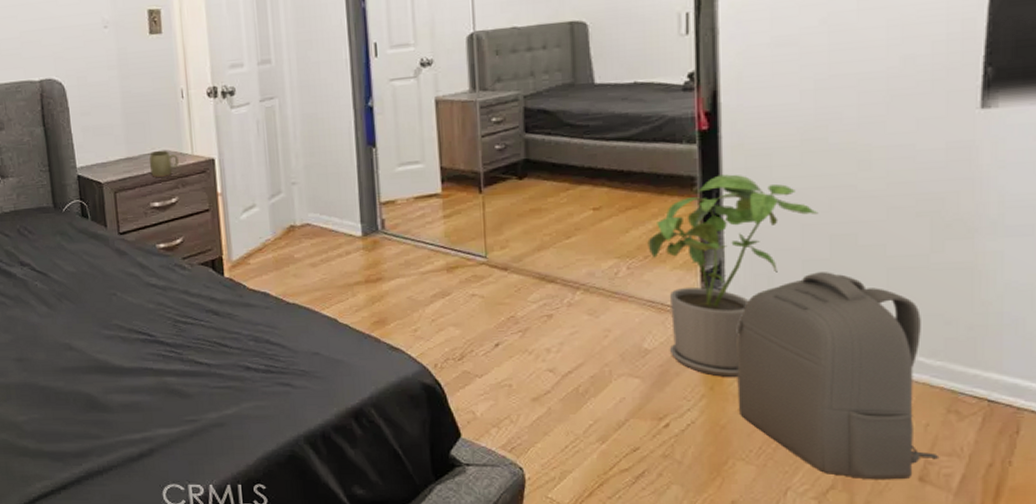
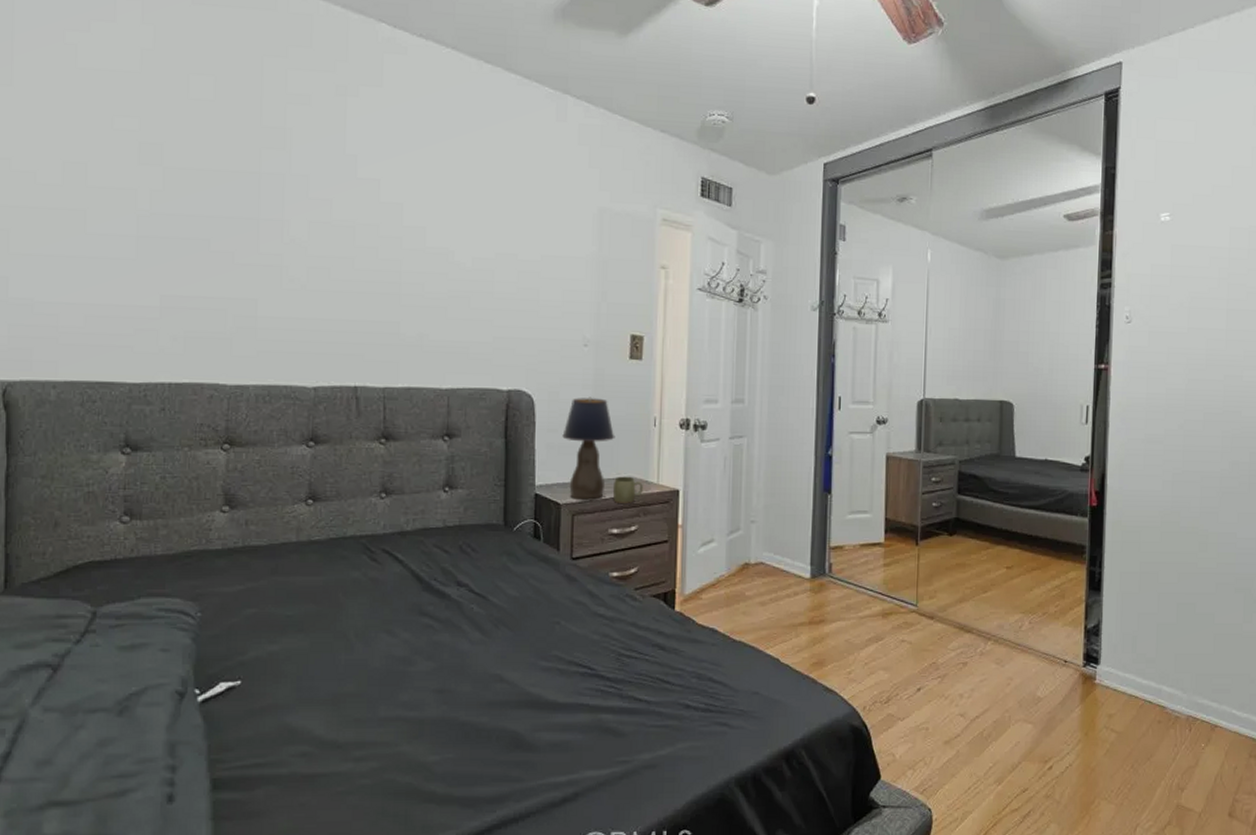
table lamp: none [95,77,146,179] -> present [562,397,615,501]
house plant: present [647,174,819,377] -> none [1046,546,1170,724]
backpack: present [736,272,940,480] -> none [1105,634,1243,816]

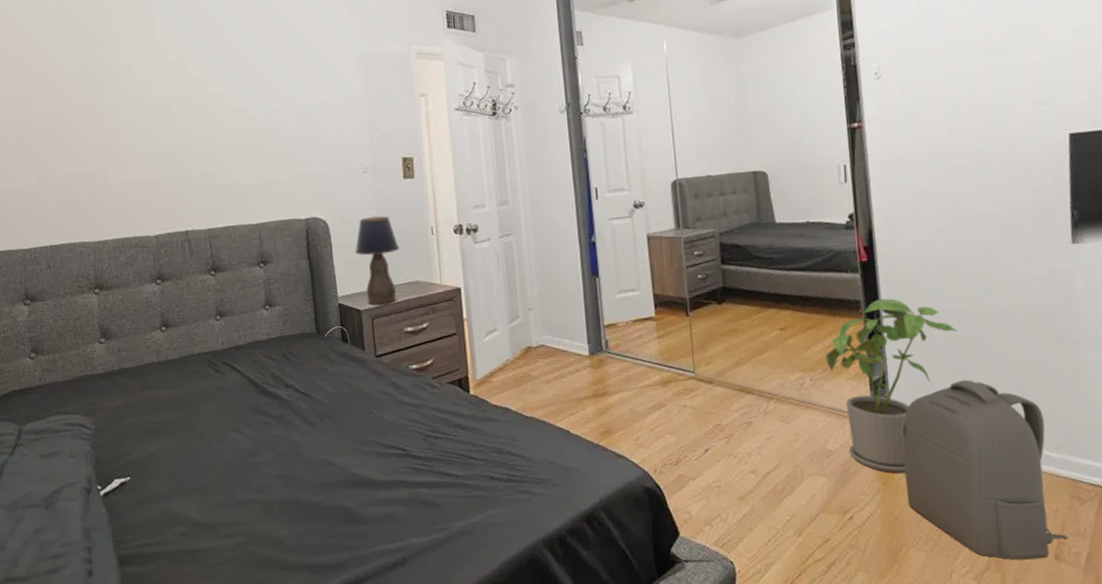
mug: present [612,476,643,505] -> none [403,280,429,306]
house plant: none [1046,546,1170,724] -> present [825,298,958,473]
backpack: none [1105,634,1243,816] -> present [901,380,1069,560]

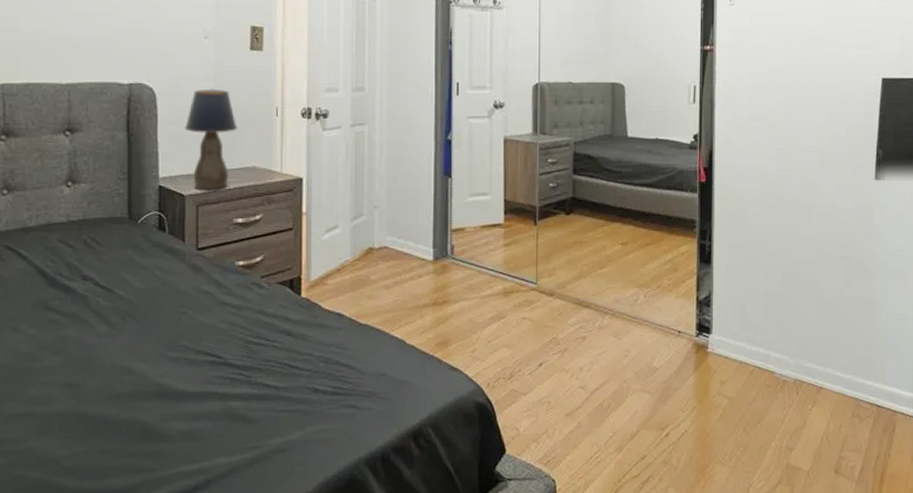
house plant: present [825,298,958,473] -> none [660,220,776,391]
backpack: present [901,380,1069,560] -> none [718,302,848,475]

